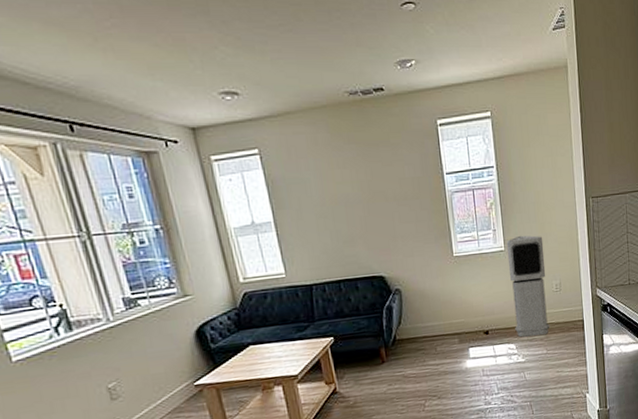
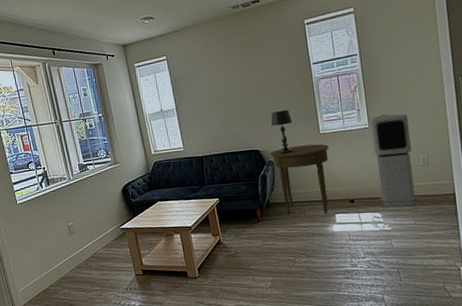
table lamp: none [397,227,423,280] -> present [271,109,293,154]
side table: none [397,268,464,352] -> present [270,144,329,215]

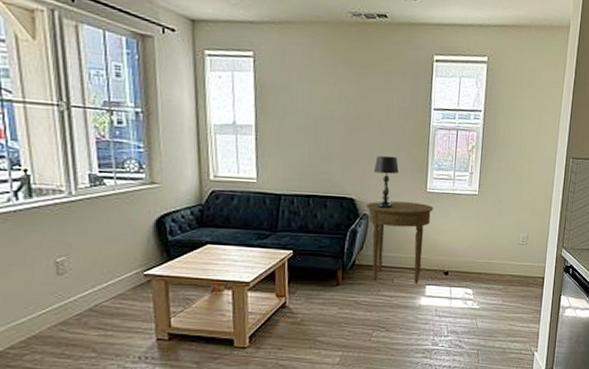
air purifier: present [370,113,418,207] -> none [475,182,518,286]

